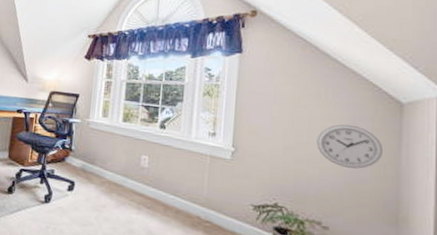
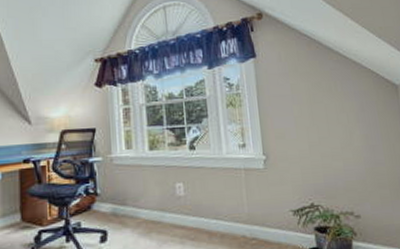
wall clock: present [317,124,384,169] -> none [335,112,391,154]

